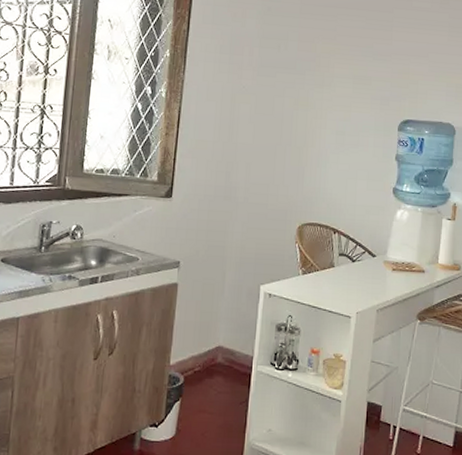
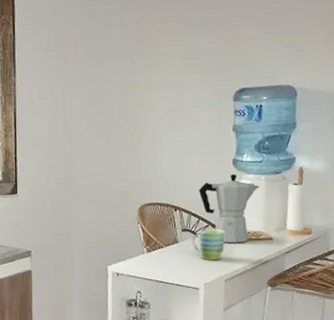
mug: none [348,256,381,289] -> present [192,229,226,261]
moka pot: none [359,202,416,273] -> present [199,173,260,244]

